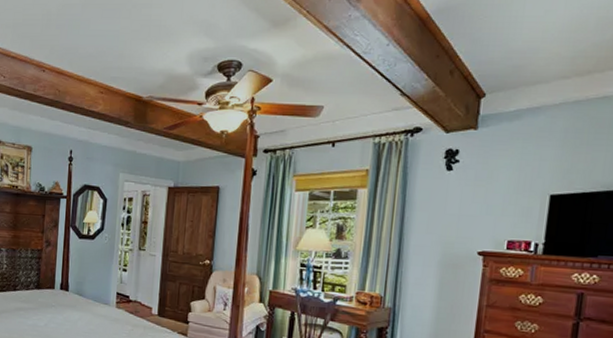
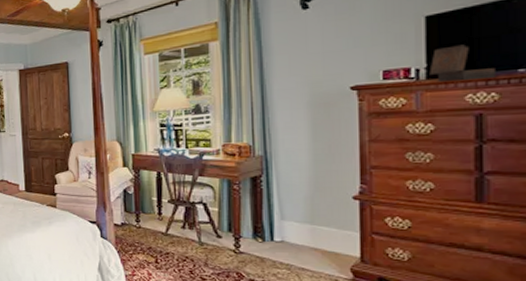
jewelry box: none [545,226,602,262] -> present [429,44,500,83]

